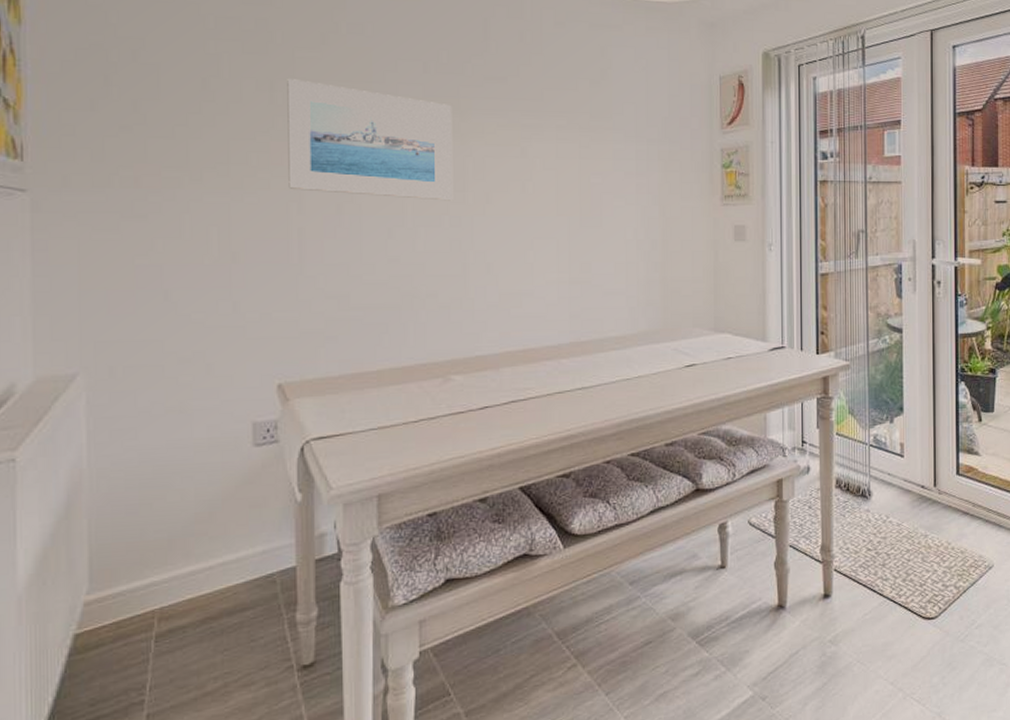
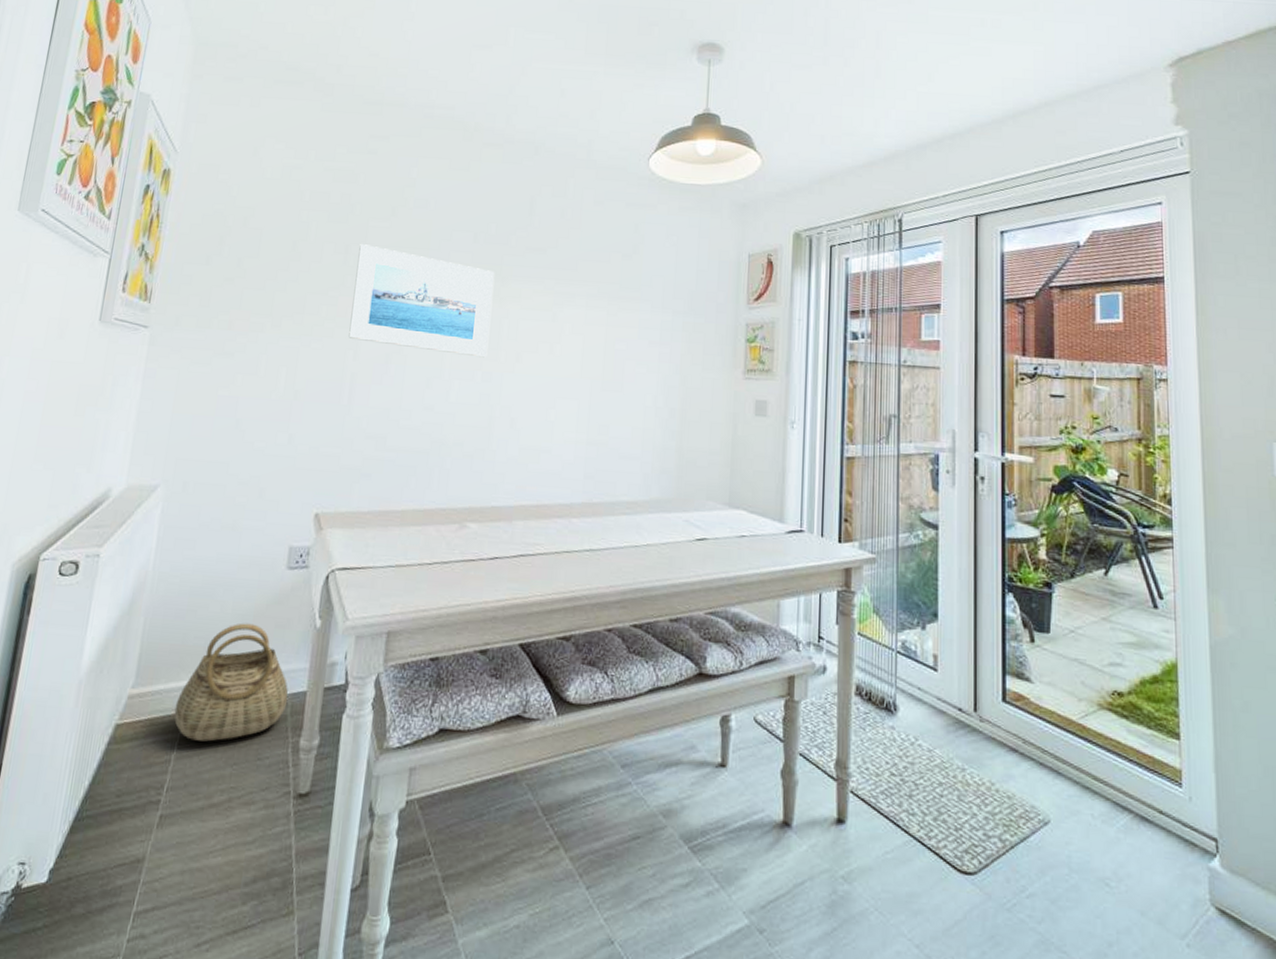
basket: none [144,508,276,635] -> present [174,623,289,742]

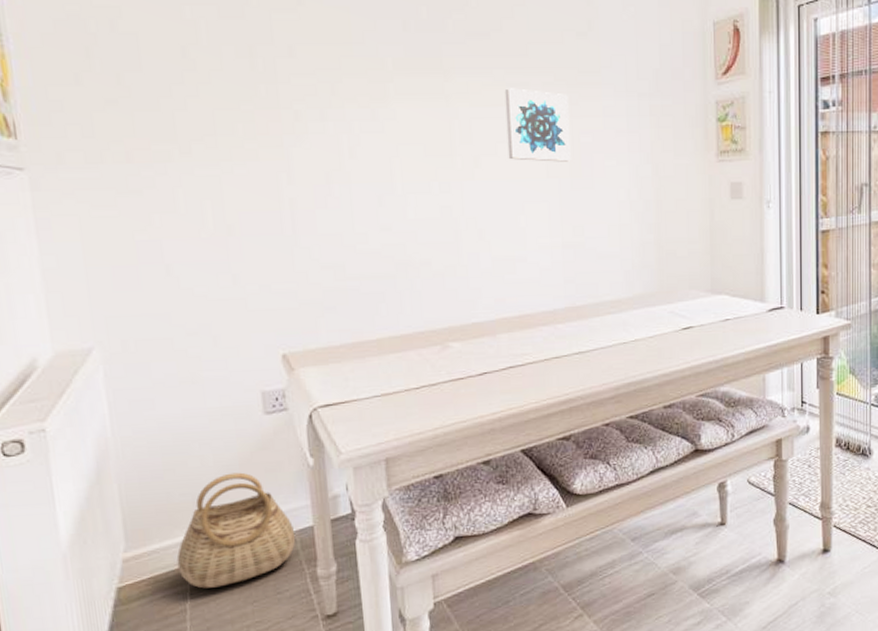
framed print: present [348,244,495,358] -> none [266,44,442,166]
wall art: none [547,296,608,365] -> present [504,88,571,162]

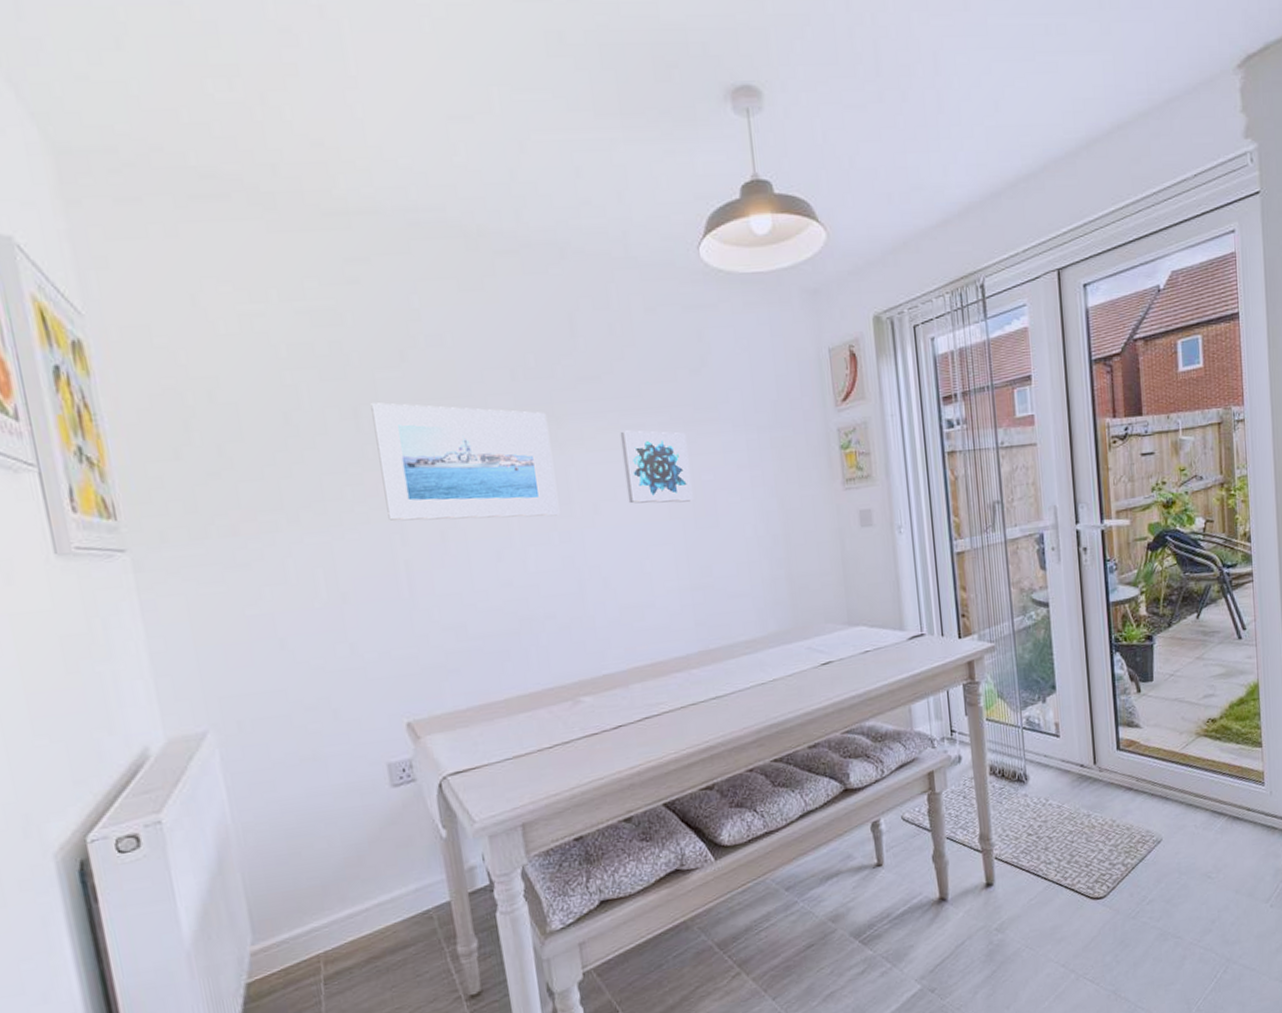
basket: present [176,472,296,589] -> none [307,850,433,977]
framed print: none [266,44,442,166] -> present [371,402,560,521]

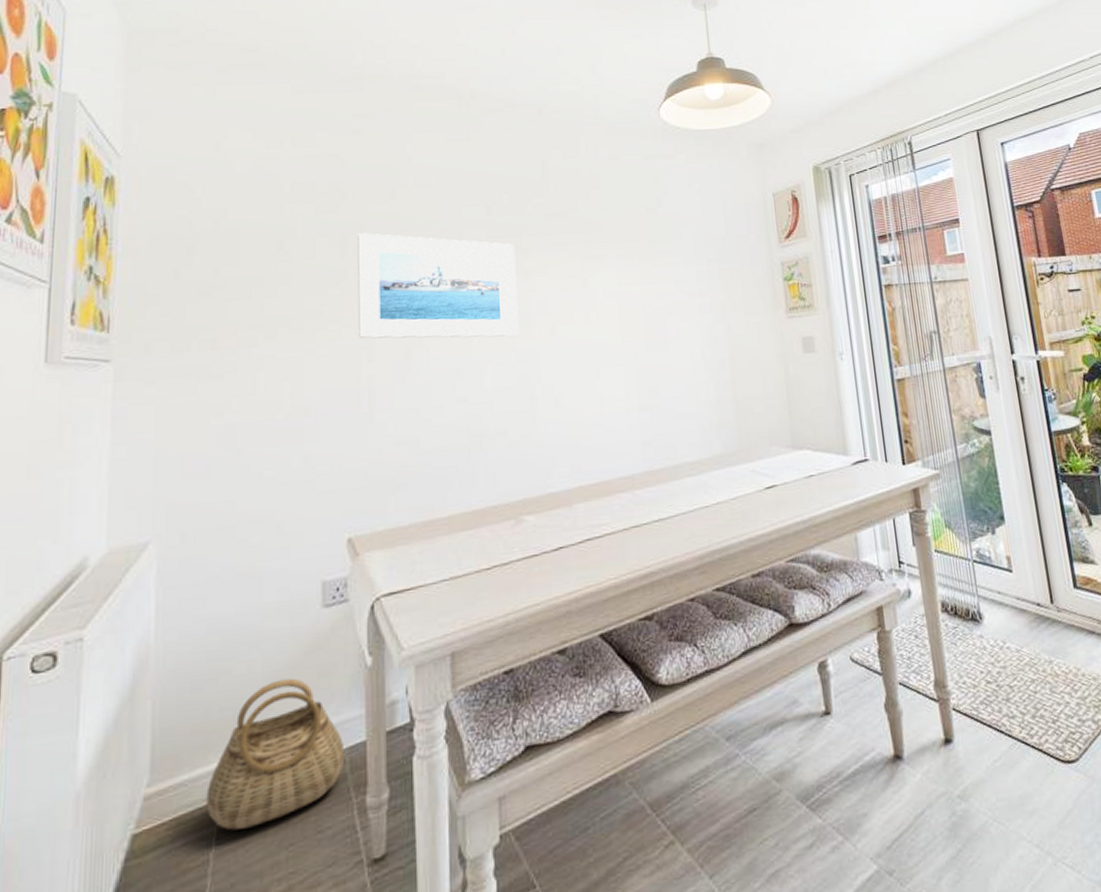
basket: none [307,850,433,977] -> present [206,678,345,831]
wall art: present [620,430,693,504] -> none [580,260,645,327]

